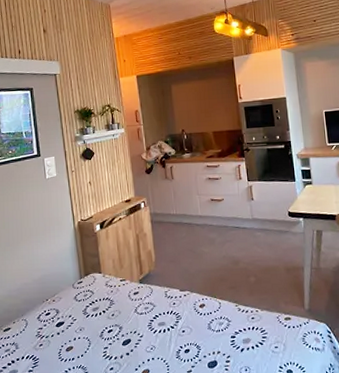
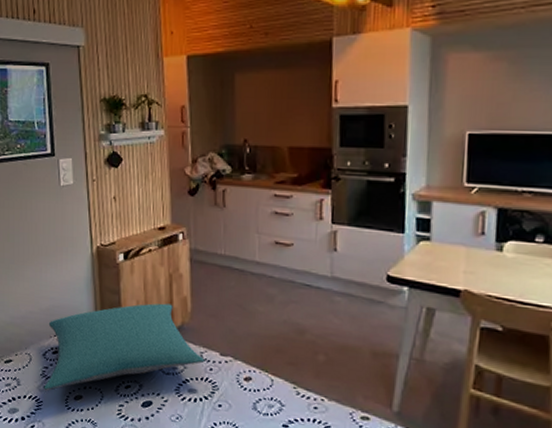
pillow: none [39,258,169,349] -> present [44,303,205,391]

